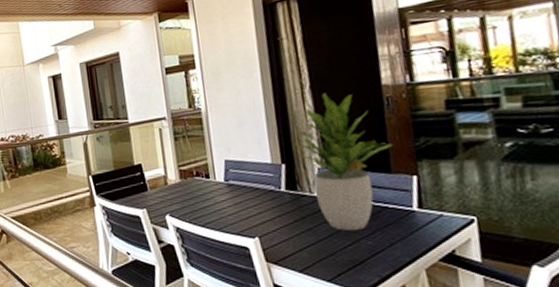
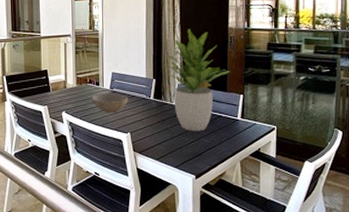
bowl: none [200,187,251,214] -> present [90,94,128,113]

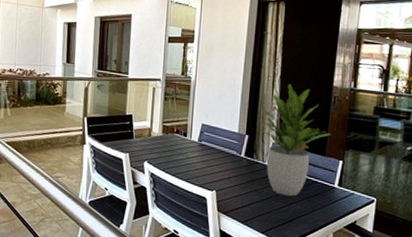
bowl: present [90,94,128,113] -> none [176,145,217,168]

